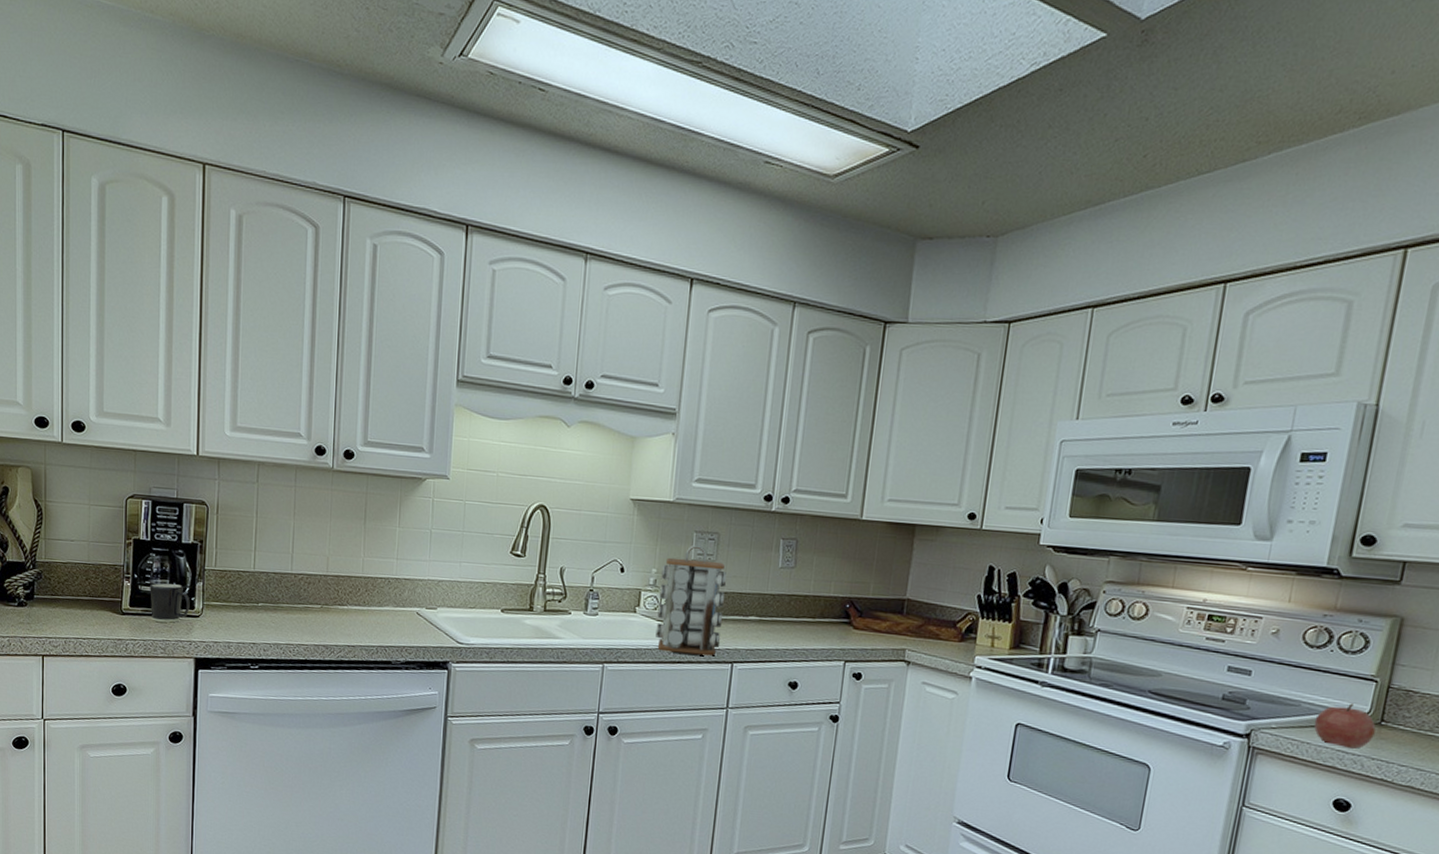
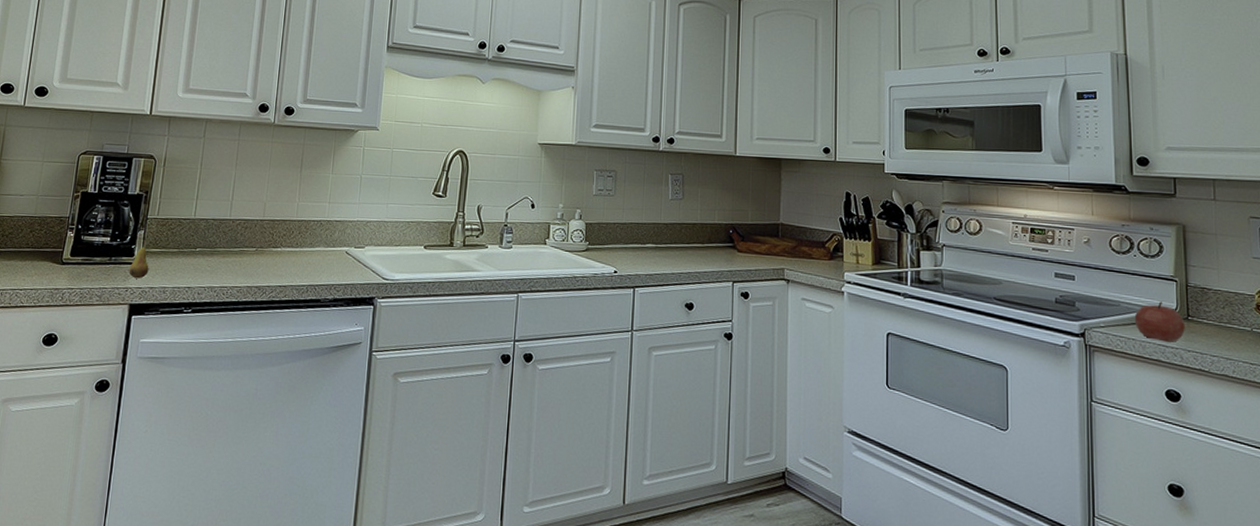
mug: present [150,583,190,623] -> none [91,232,131,271]
fruit: none [191,591,211,633] -> present [129,239,149,279]
spice rack: present [655,544,727,656] -> none [564,181,625,283]

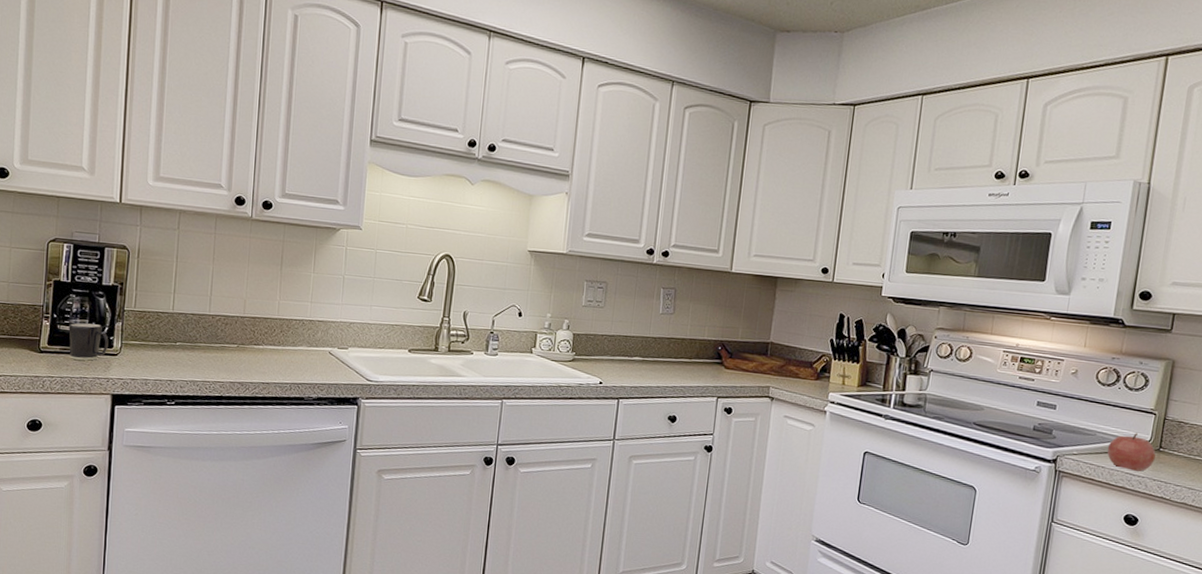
mug: none [91,232,131,271] -> present [68,322,109,361]
fruit: present [129,239,149,279] -> none [109,331,129,370]

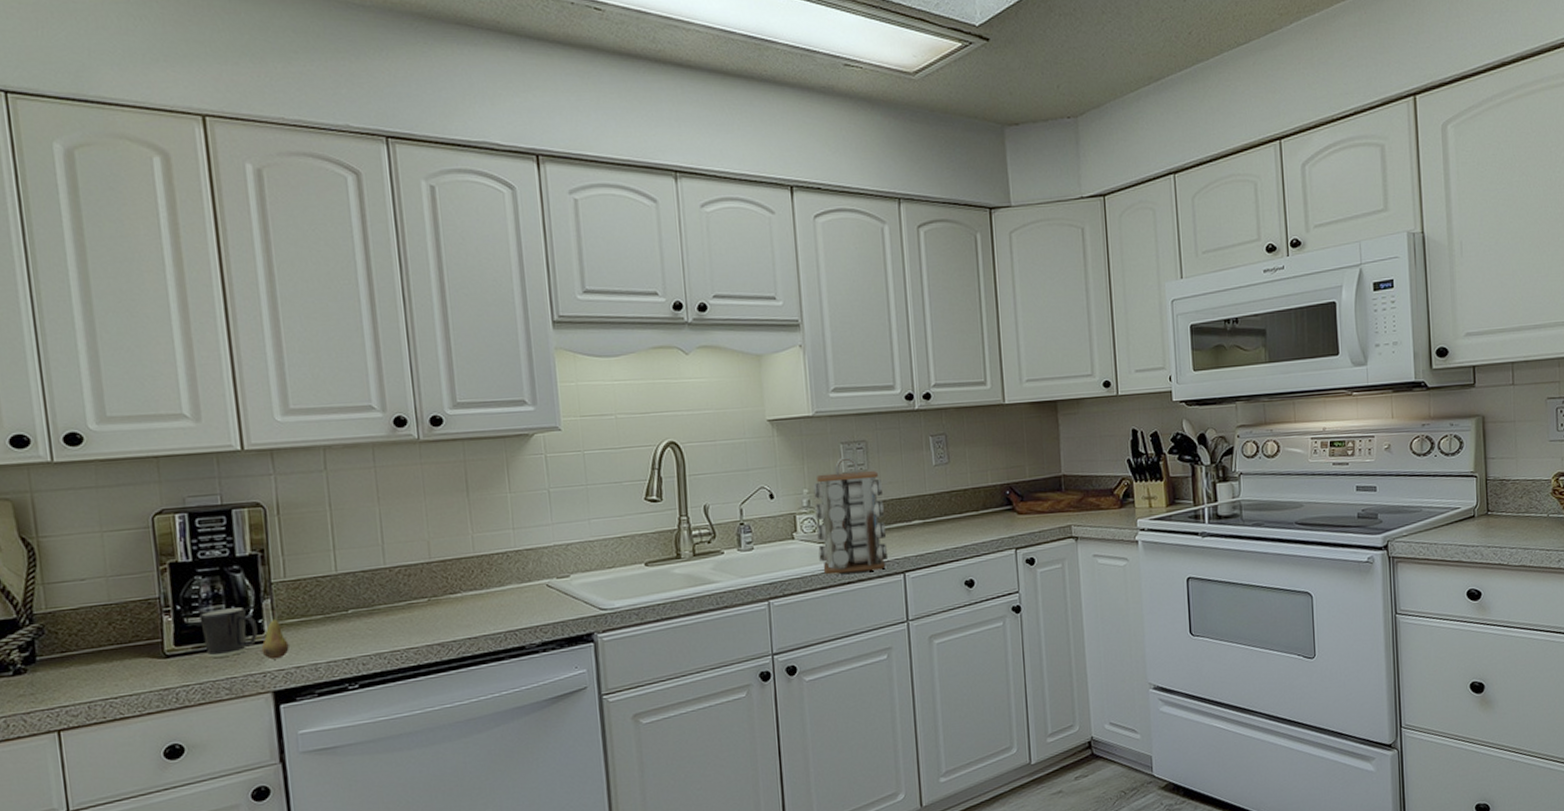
fruit: none [109,331,129,370] -> present [261,609,289,660]
spice rack: none [550,292,614,393] -> present [813,456,889,575]
fruit: present [1107,433,1156,472] -> none [1436,500,1485,542]

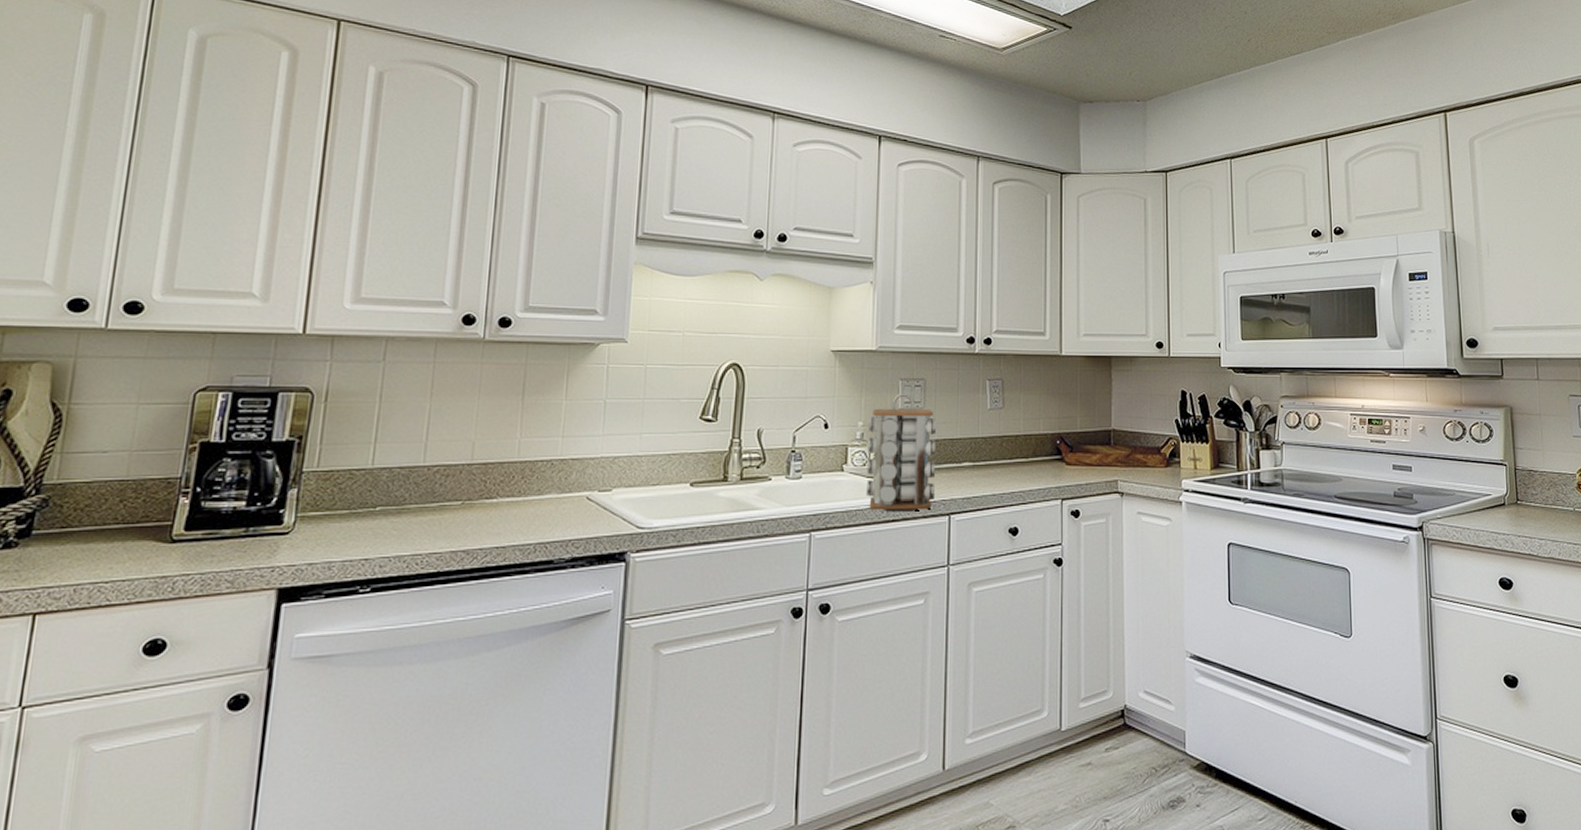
mug: present [199,607,258,658] -> none [216,495,277,546]
fruit: present [261,609,289,660] -> none [275,500,306,554]

